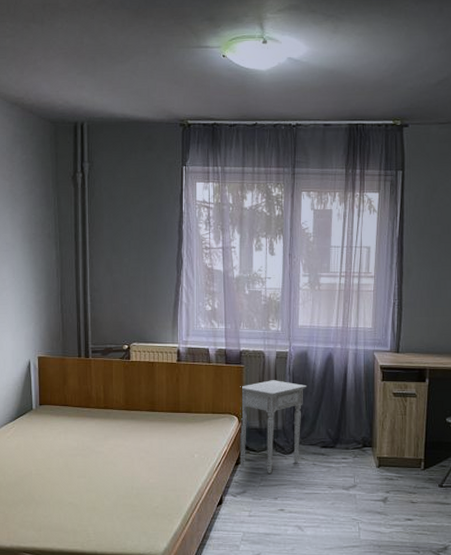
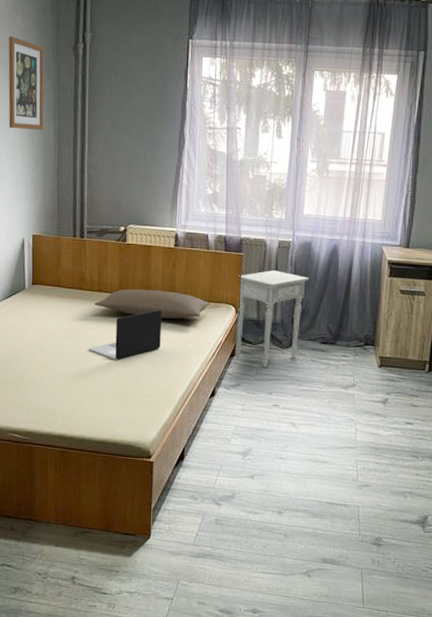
wall art: none [9,168,46,257] -> present [8,36,45,131]
laptop: none [97,422,167,474] -> present [89,309,162,360]
pillow: none [101,404,214,431] -> present [94,288,210,319]

